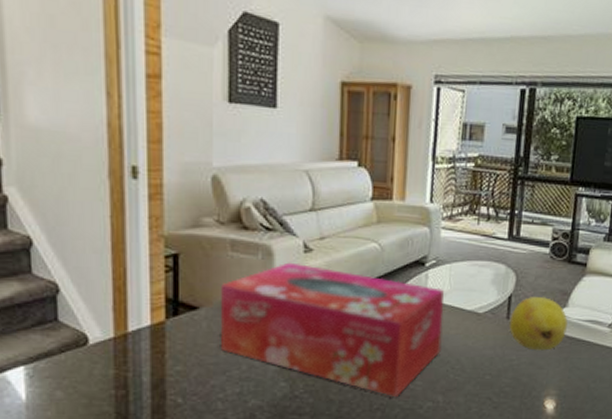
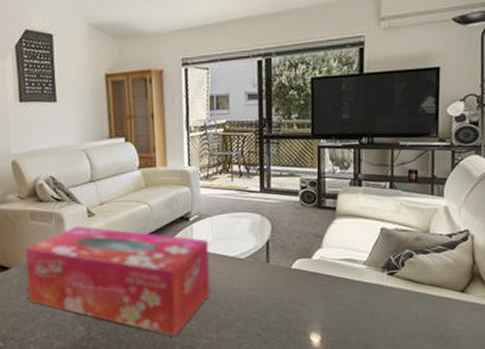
fruit: present [509,297,568,351] -> none [269,241,324,289]

